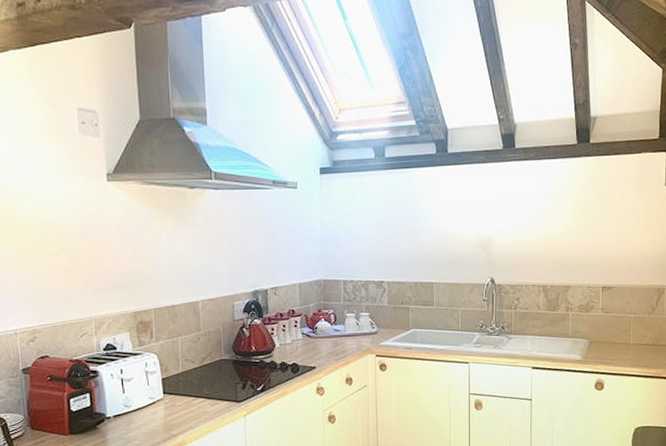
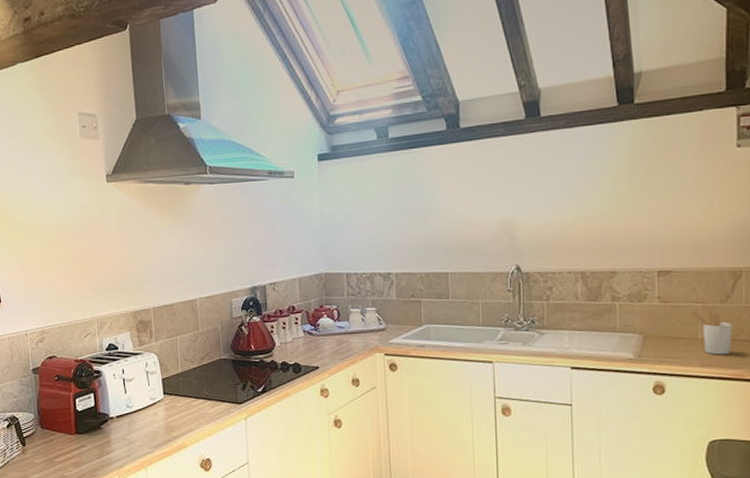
utensil holder: none [624,320,656,357] -> present [688,310,733,355]

